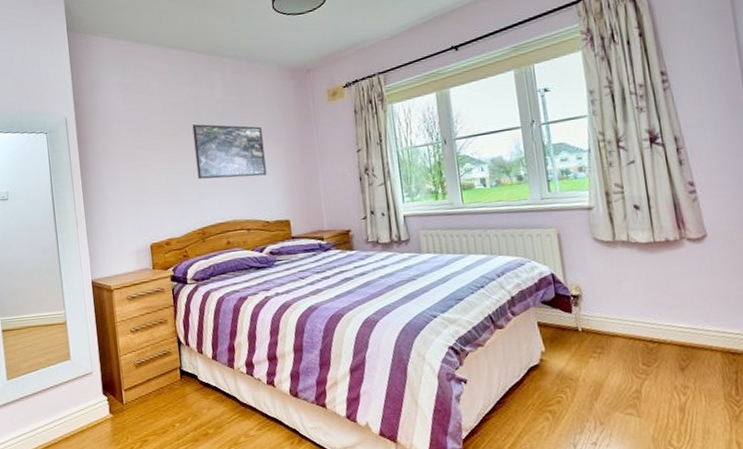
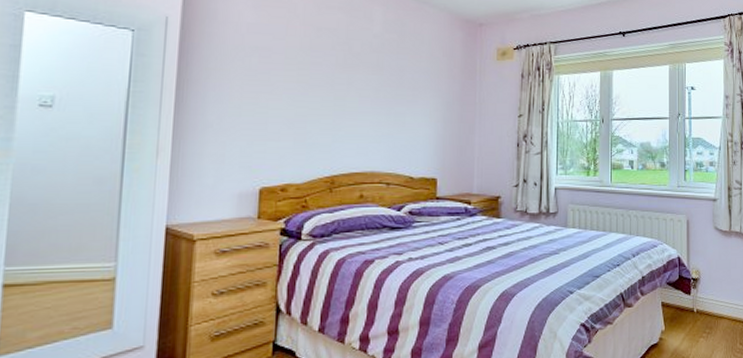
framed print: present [192,124,267,180] -> none [336,57,420,126]

